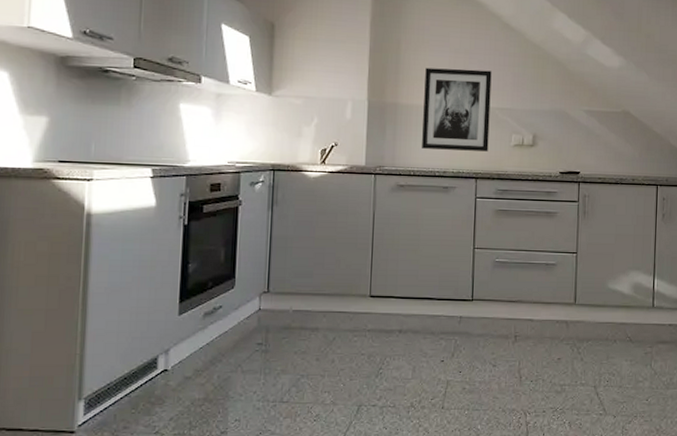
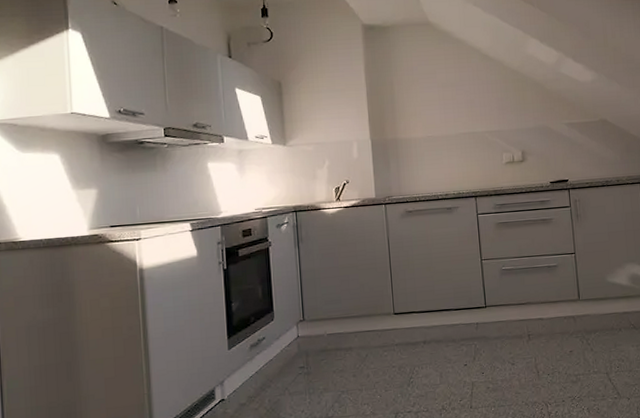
wall art: present [422,67,492,152] -> none [418,99,483,176]

